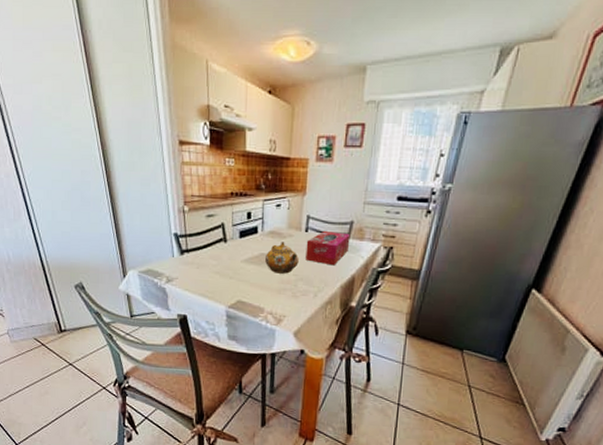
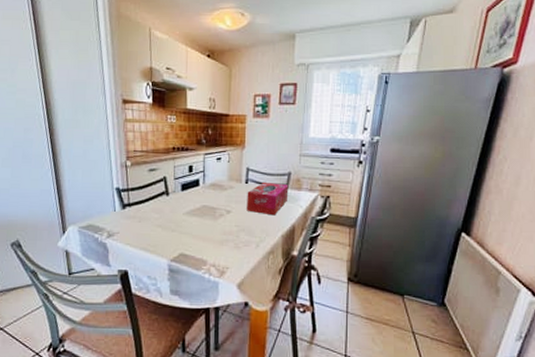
teapot: present [265,242,299,274] -> none [207,193,240,225]

